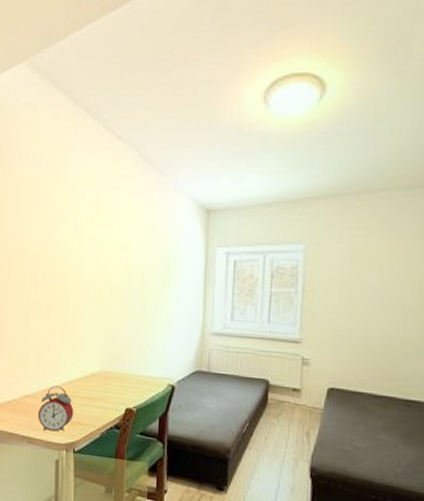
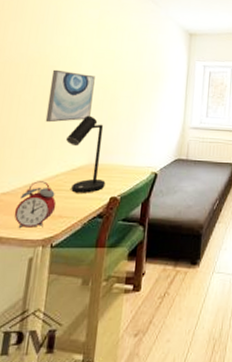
wall art: none [54,265,99,325] -> present [45,69,95,123]
desk lamp: none [75,317,120,402] -> present [65,115,106,193]

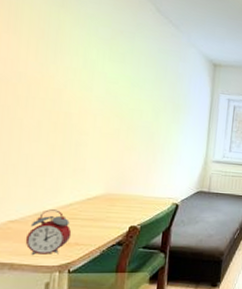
wall art: present [45,69,95,123] -> none [53,93,109,150]
desk lamp: present [65,115,106,193] -> none [78,144,124,222]

